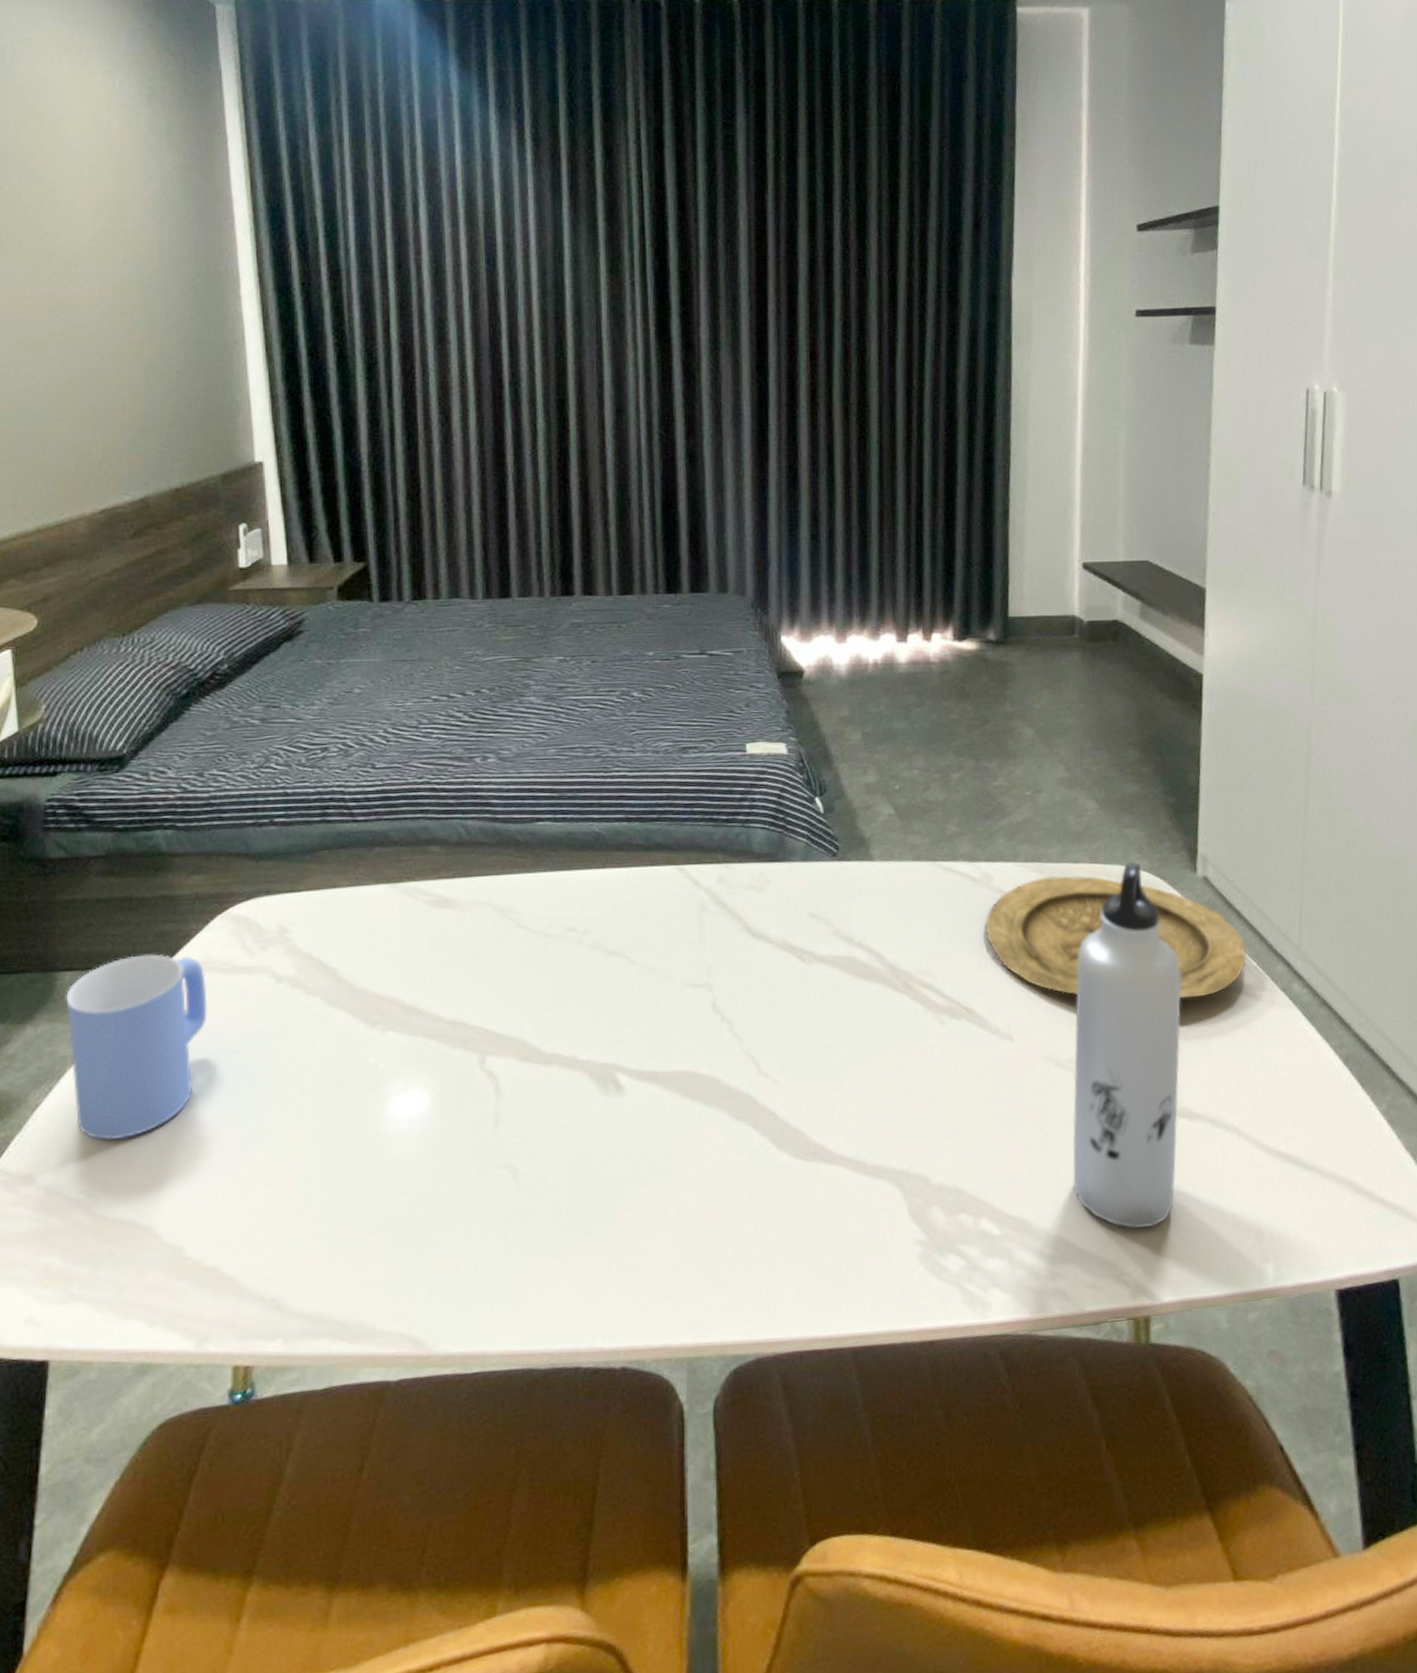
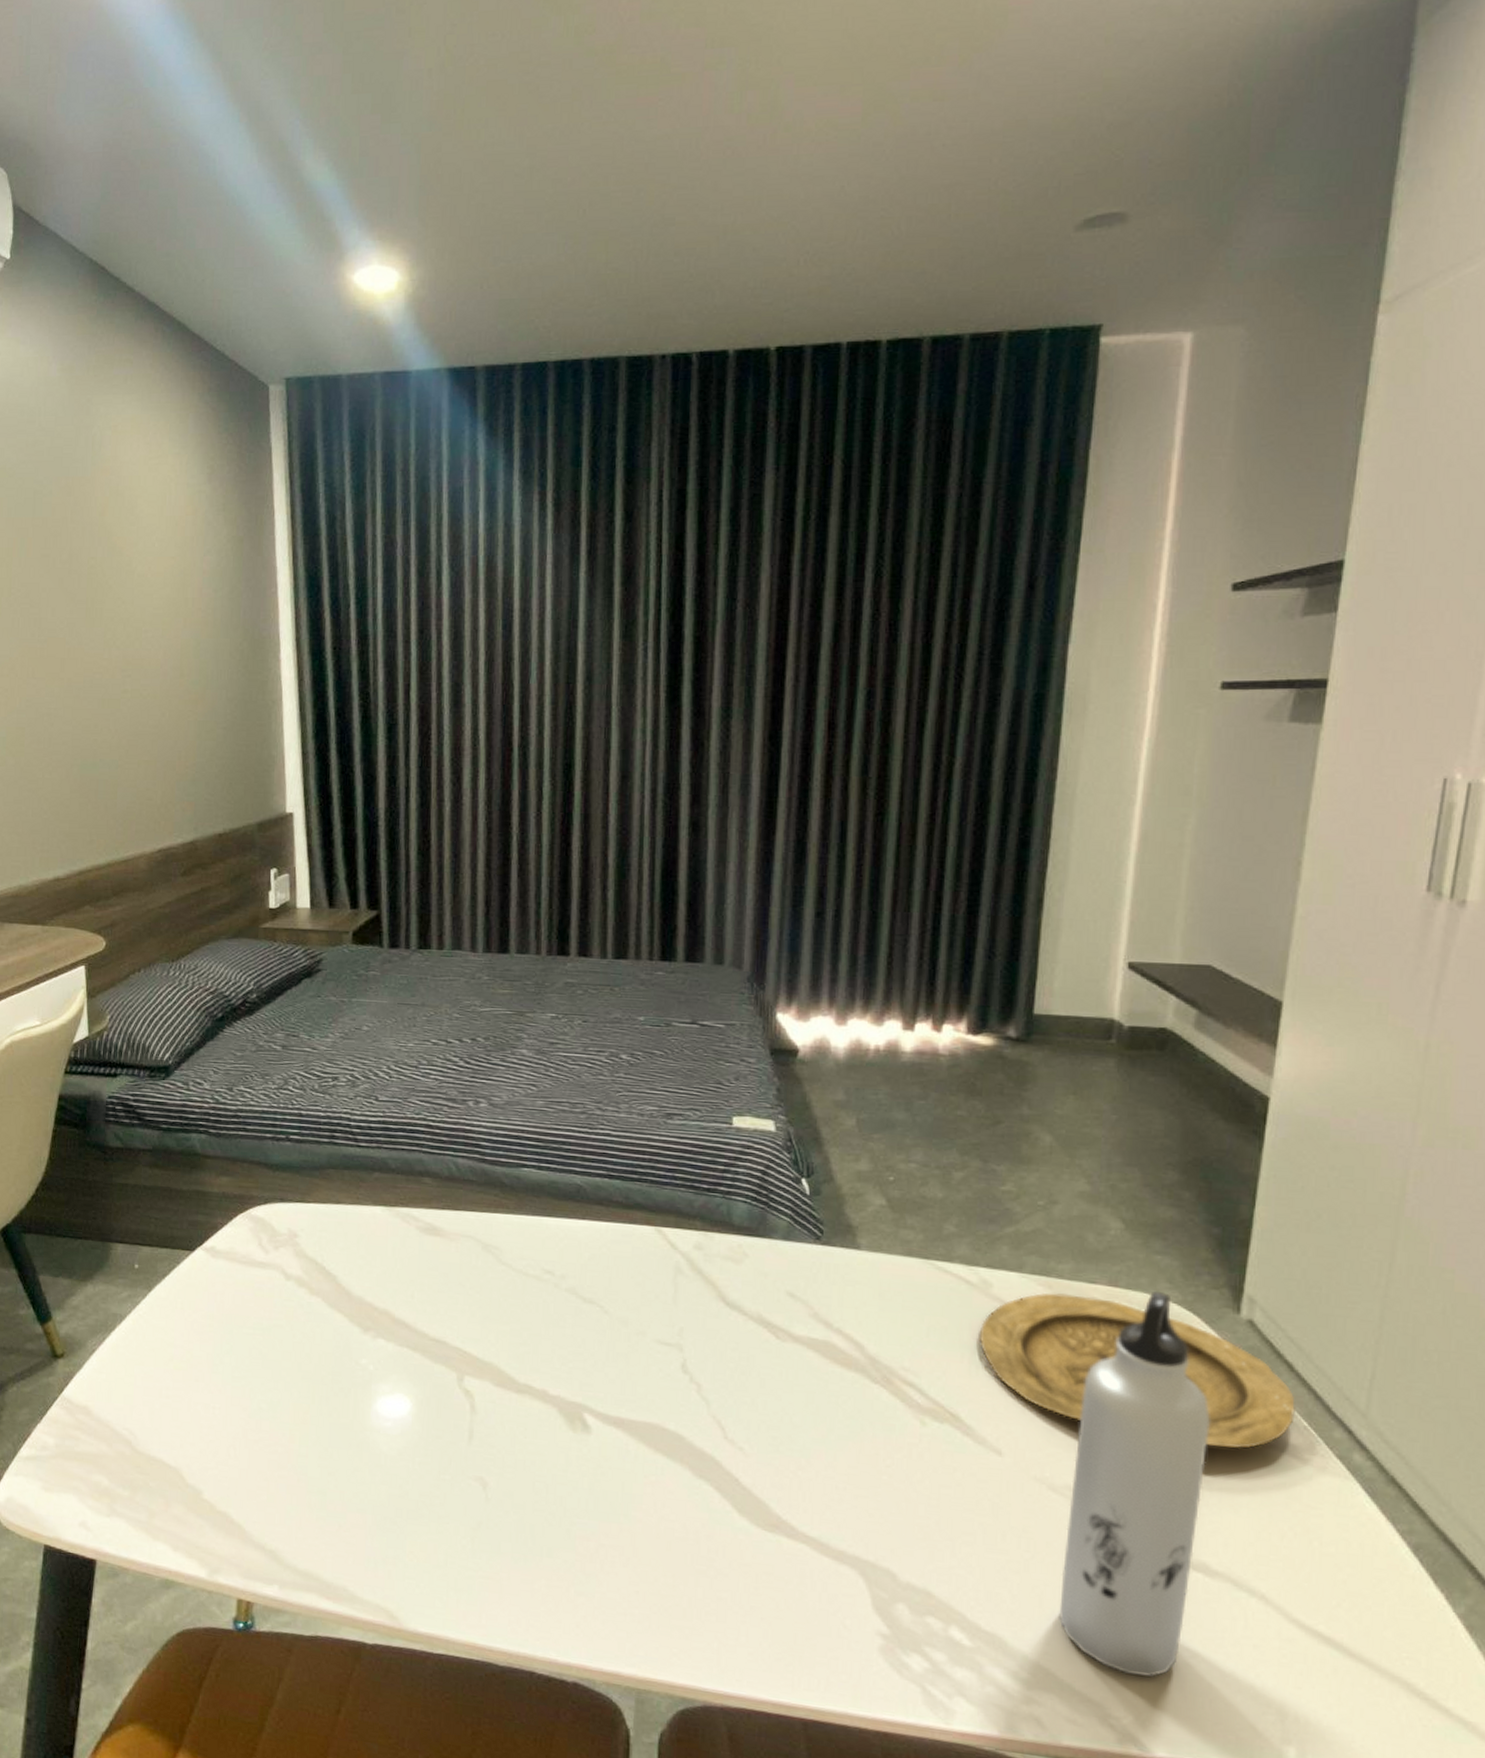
mug: present [66,954,207,1141] -> none [118,1238,229,1392]

